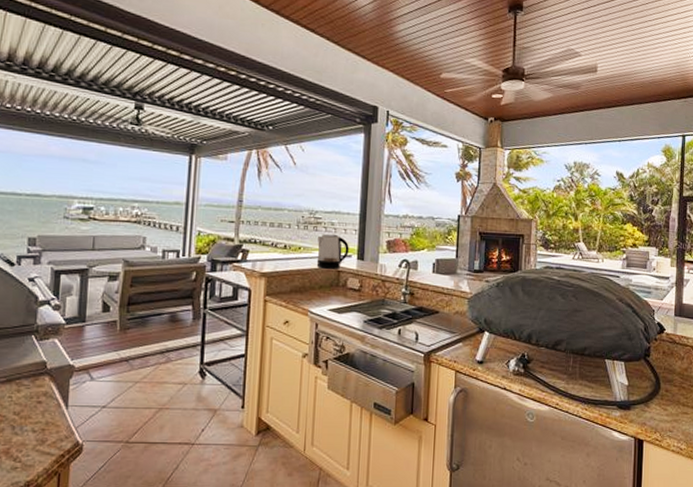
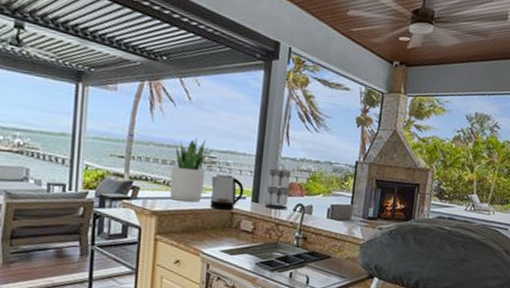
planter: none [277,199,313,262] -> present [169,137,207,202]
spice rack: none [370,221,395,267] -> present [264,164,292,210]

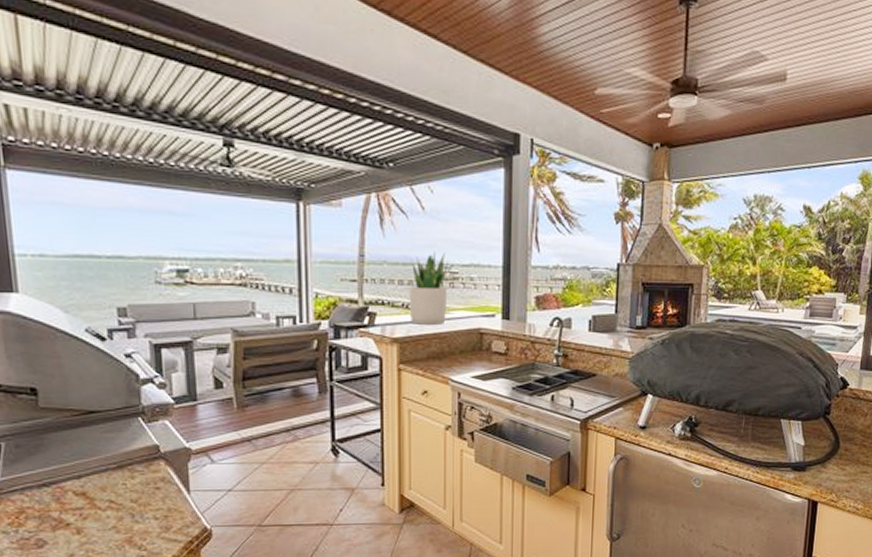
kettle: present [209,173,244,211] -> none [455,290,492,331]
spice rack: present [264,164,292,210] -> none [517,273,545,326]

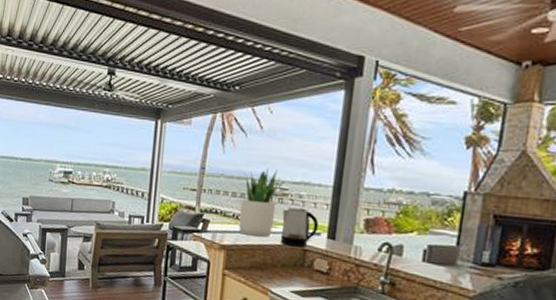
kettle: none [455,290,492,331] -> present [280,206,319,248]

